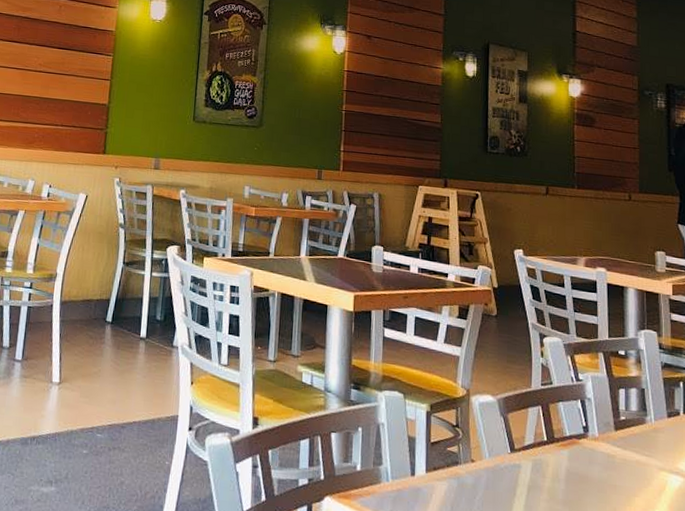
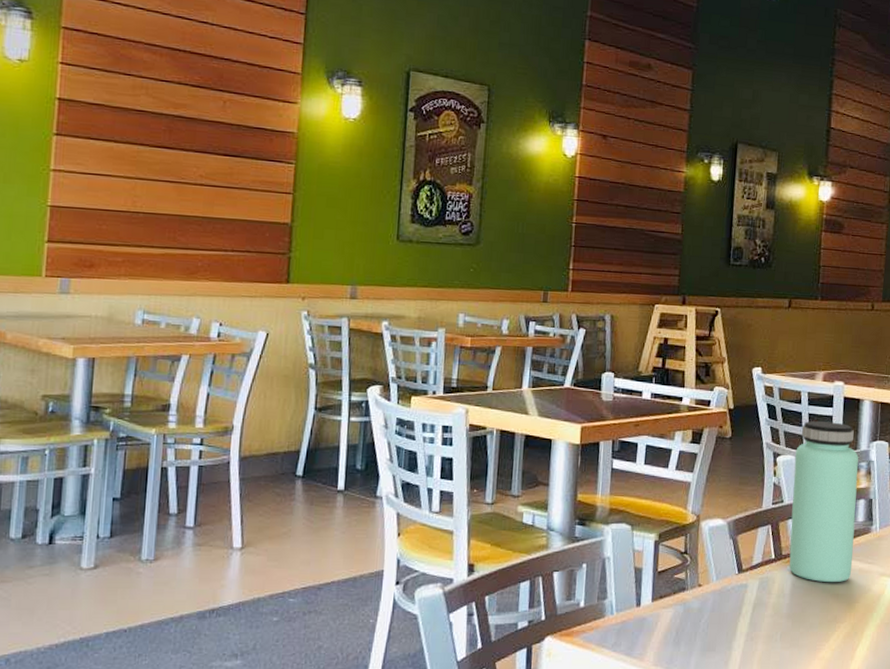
bottle: none [561,305,629,473] -> present [789,421,859,583]

